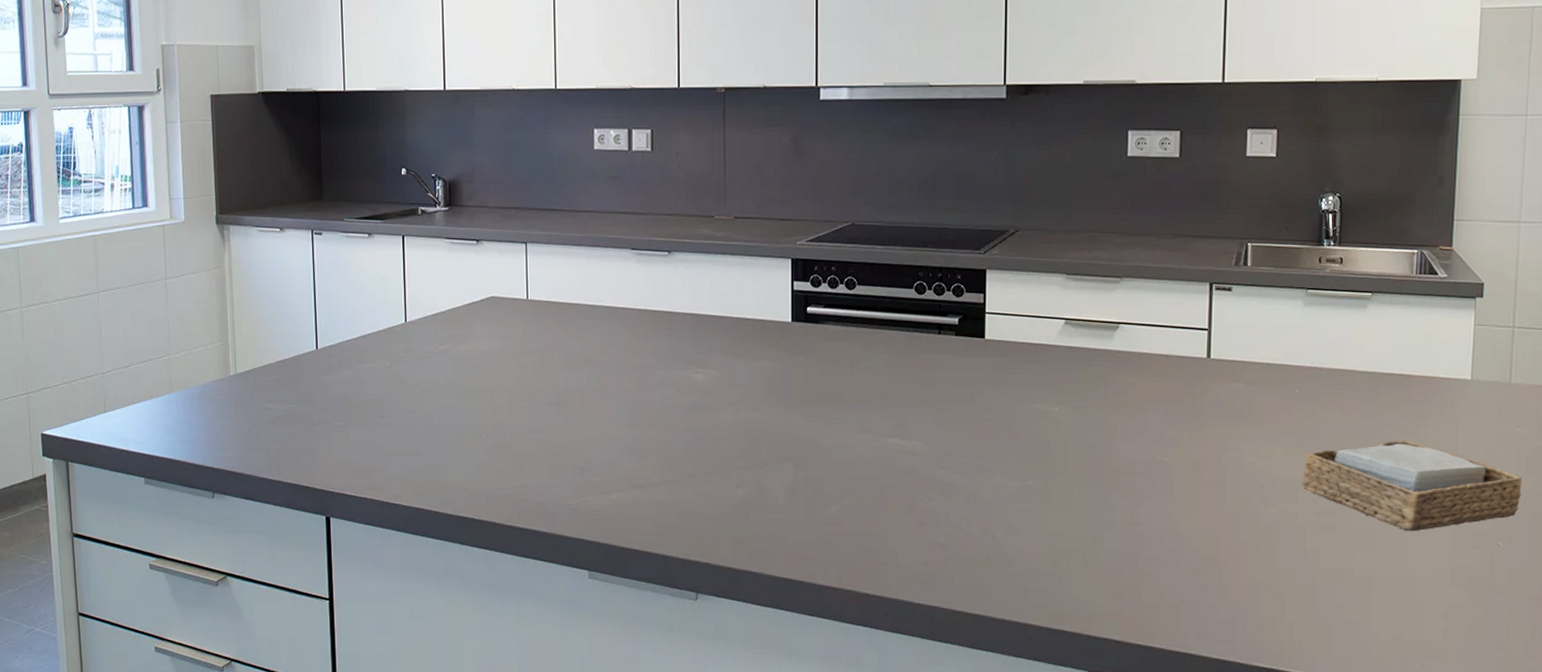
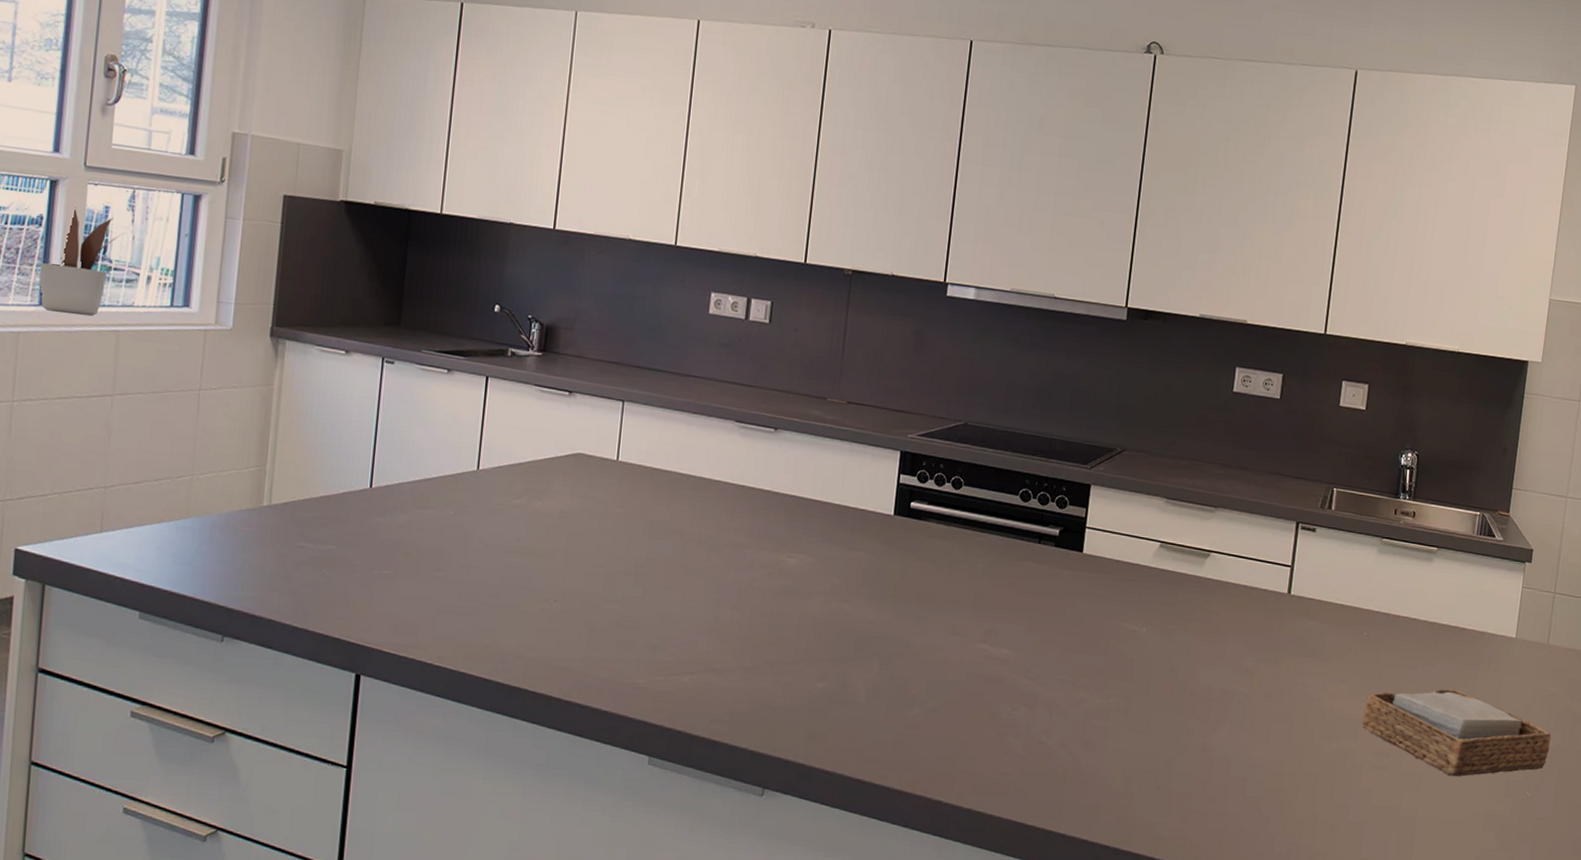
potted plant: none [26,132,89,227] -> present [39,207,126,317]

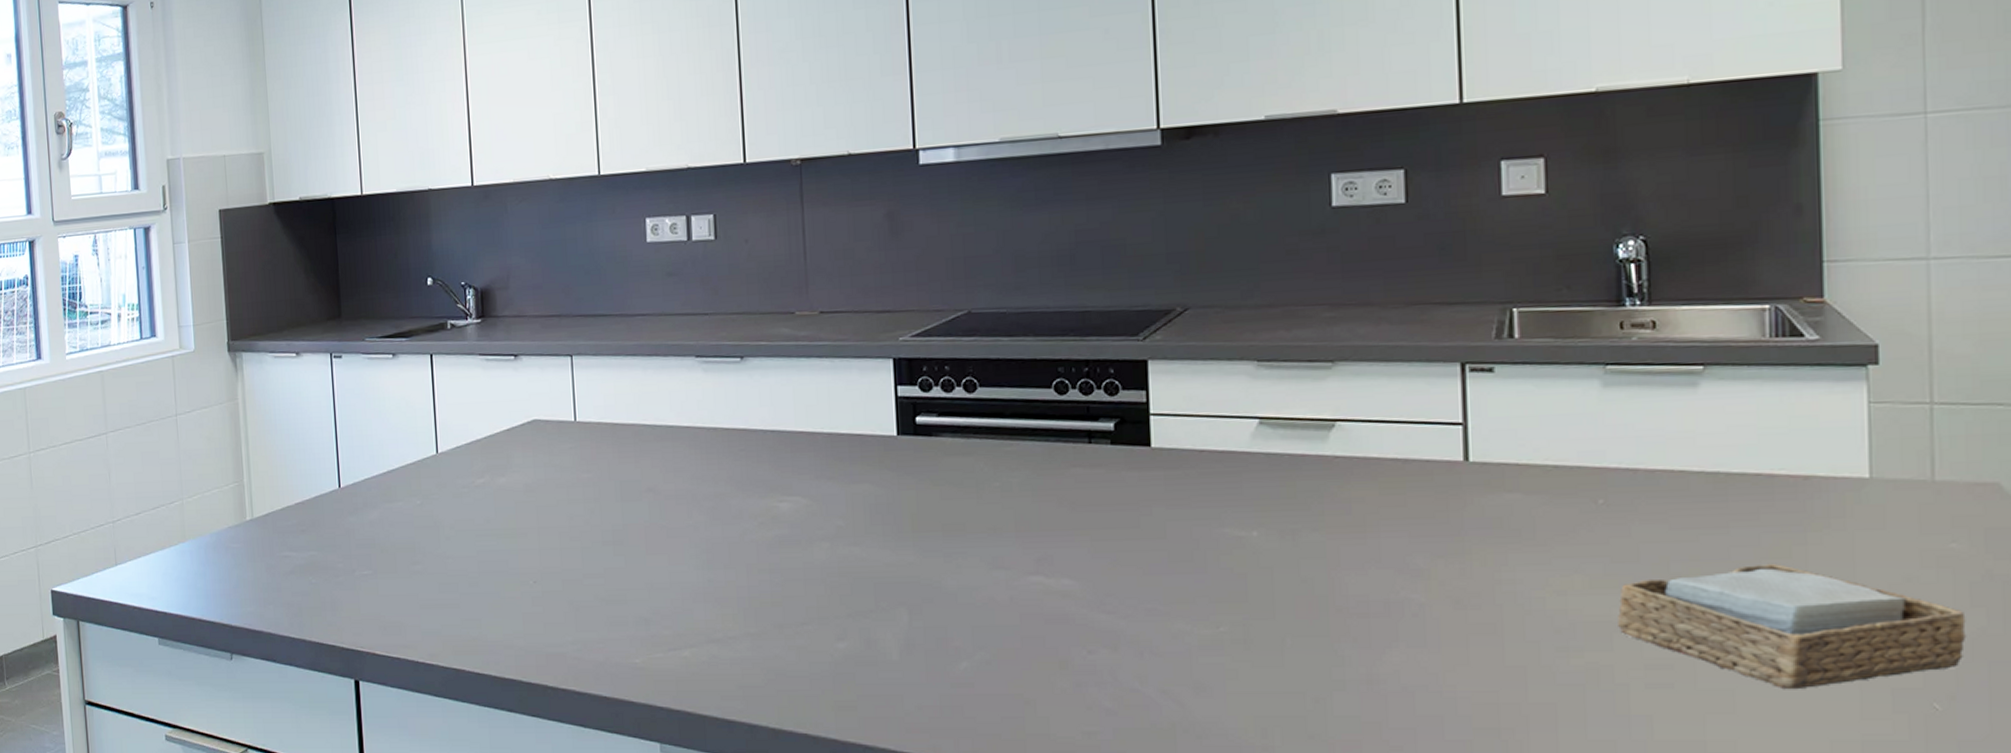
potted plant: present [39,207,126,317] -> none [32,262,95,364]

